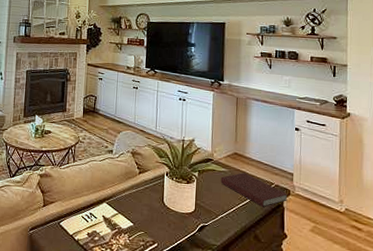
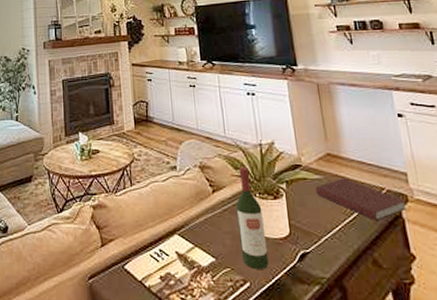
wine bottle: none [154,156,176,235] -> present [235,166,269,269]

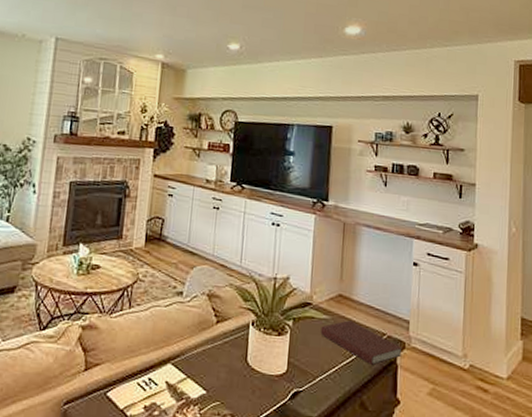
wine bottle: present [235,166,269,269] -> none [234,299,264,405]

